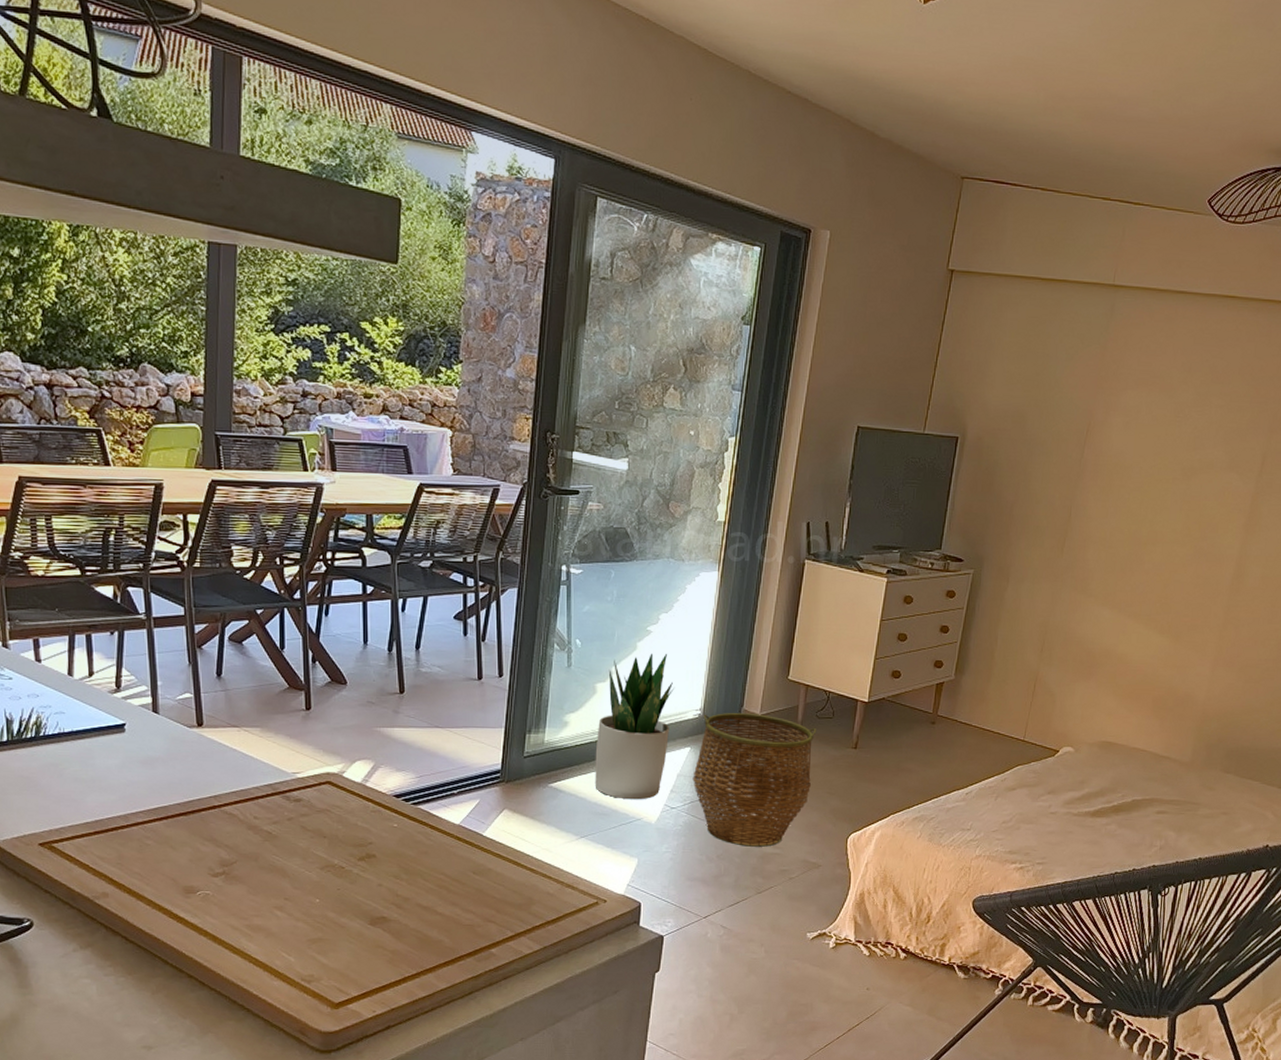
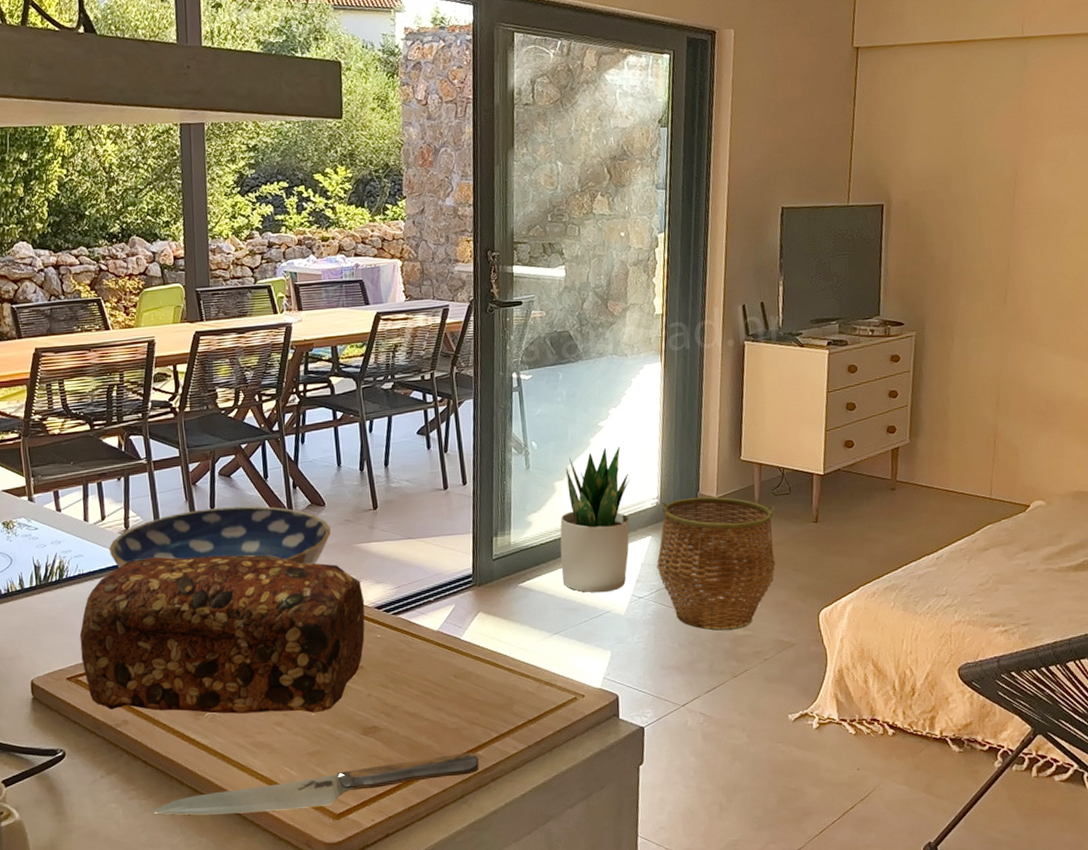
bread loaf: none [56,721,382,900] -> present [79,555,365,714]
bowl: none [97,675,351,745] -> present [109,506,331,567]
kitchen knife: none [129,949,491,997] -> present [151,752,479,815]

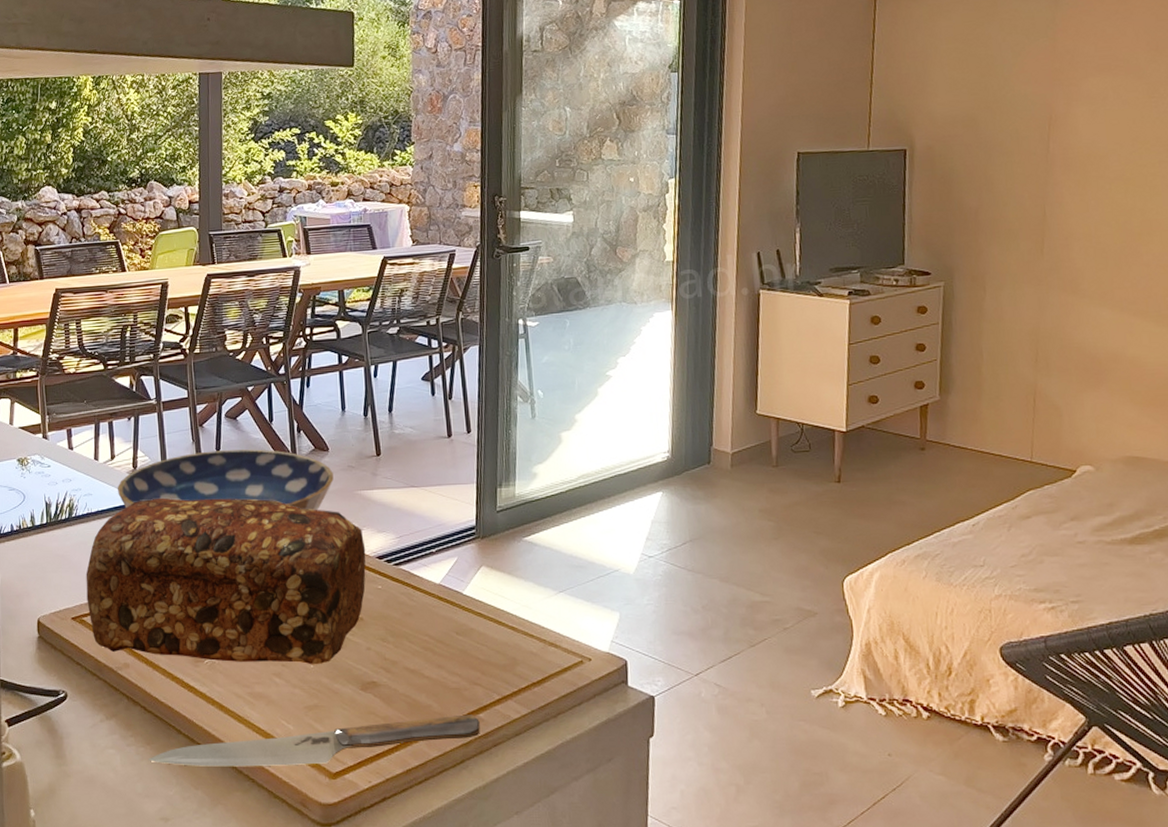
planter: present [560,447,631,593] -> none [566,398,640,550]
basket: present [656,496,776,631] -> none [667,451,796,595]

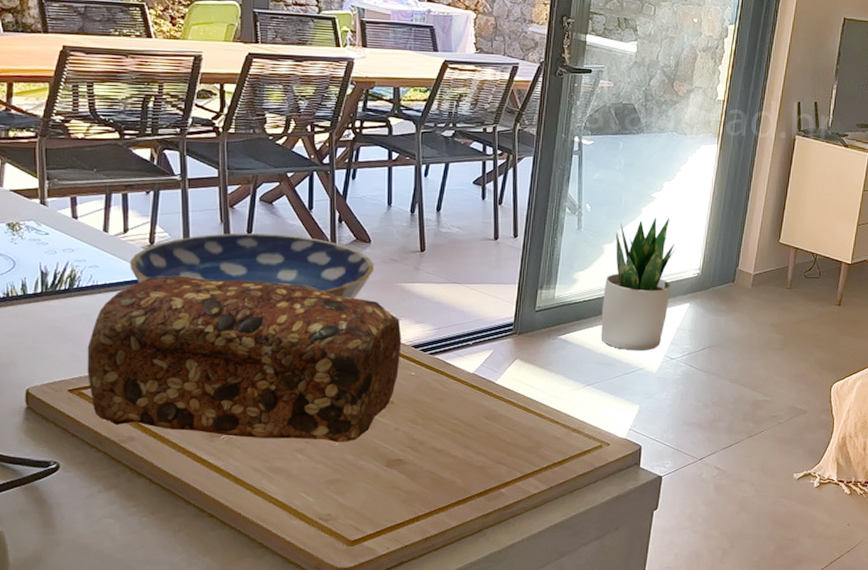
kitchen knife: present [148,714,480,767] -> none [151,489,500,535]
planter: none [566,398,640,550] -> present [601,218,677,351]

